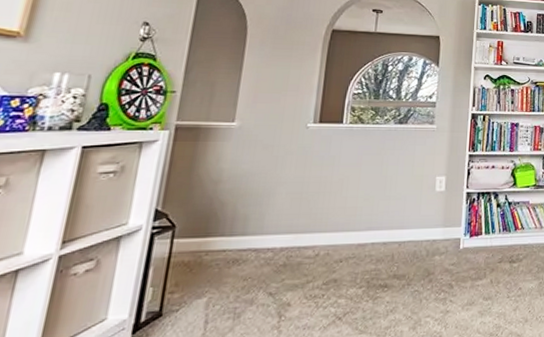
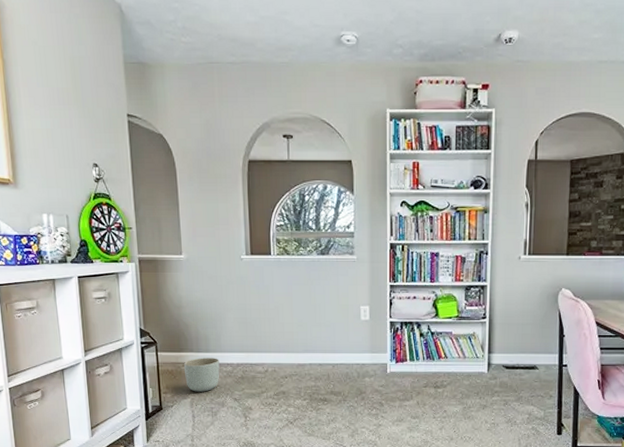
planter: none [205,242,258,288] -> present [184,358,220,392]

